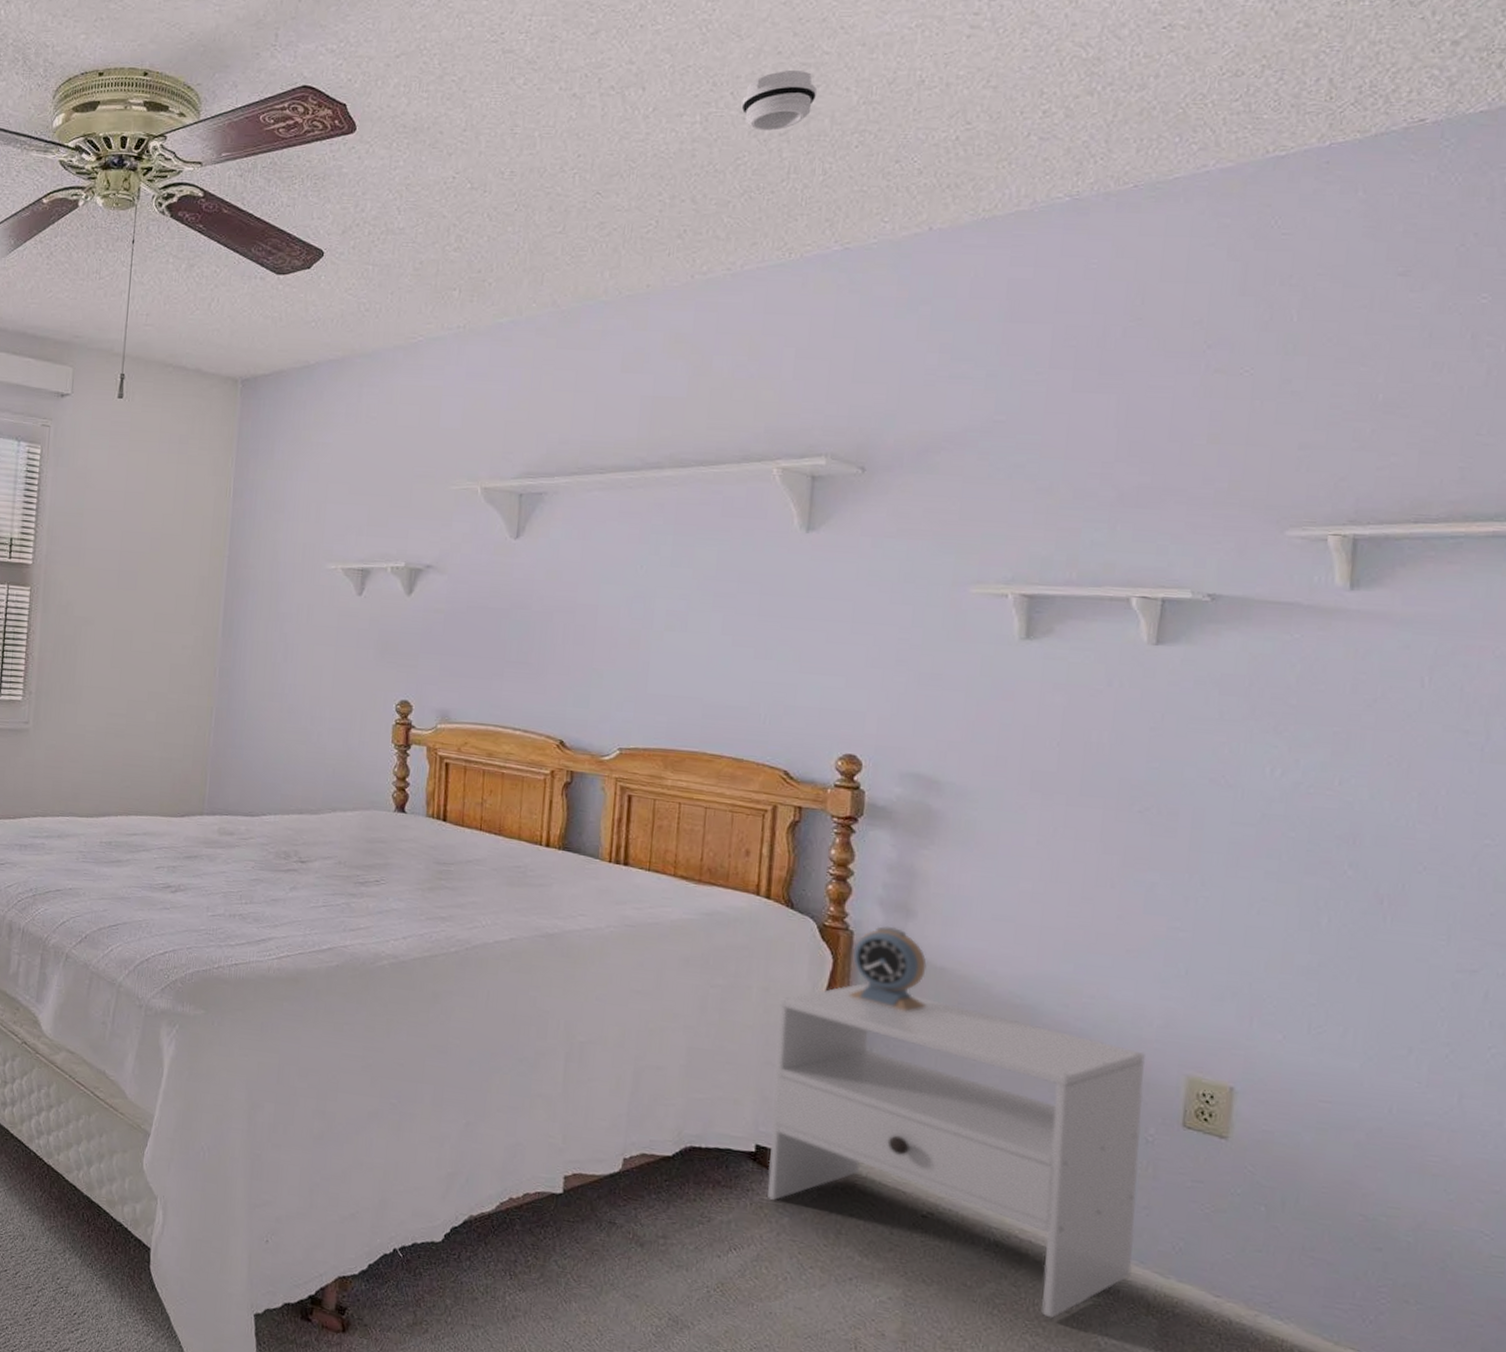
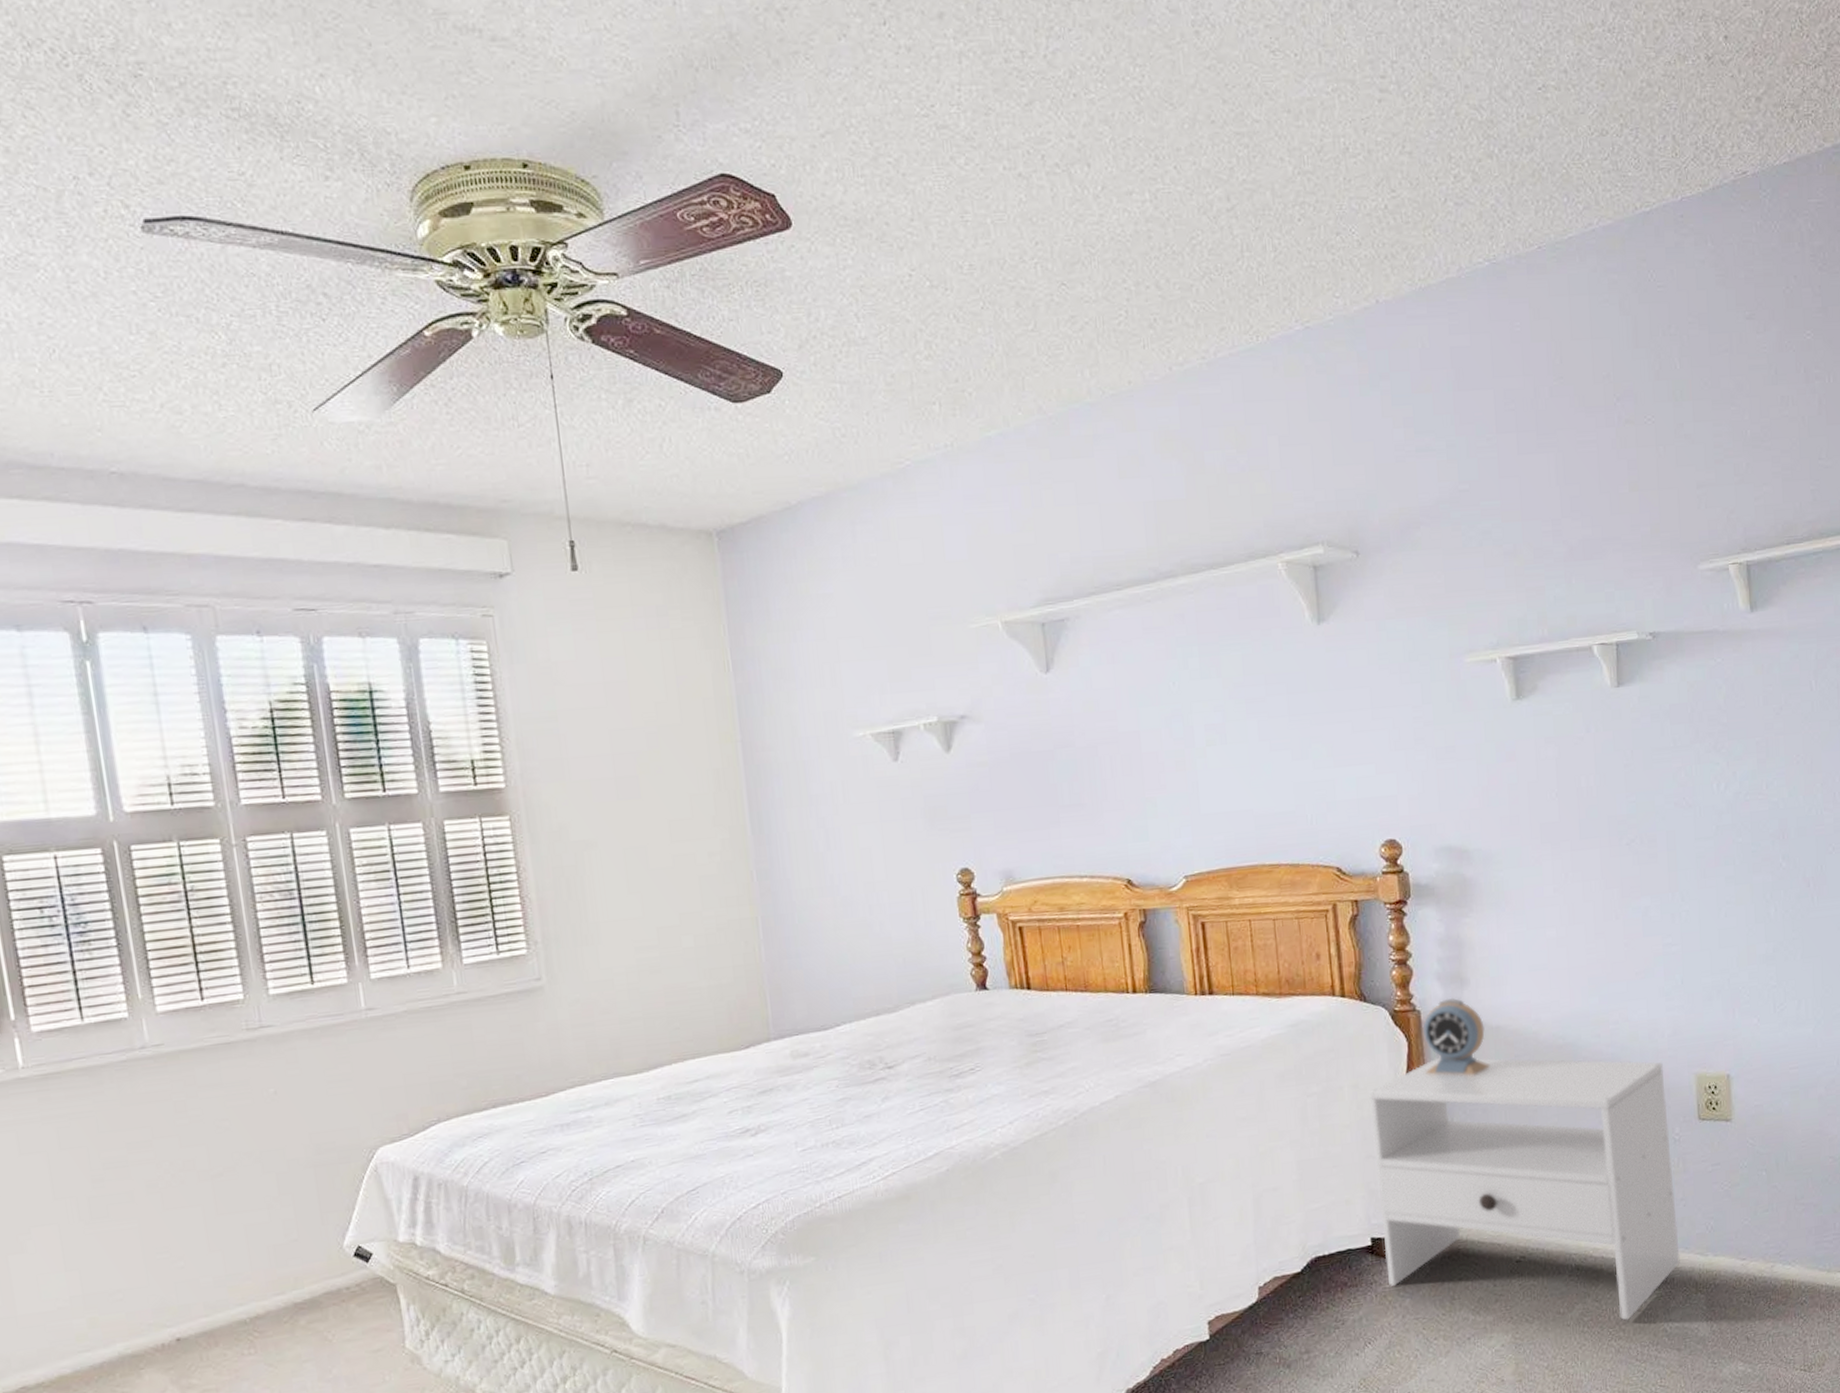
smoke detector: present [741,71,818,131] -> none [1186,141,1255,207]

